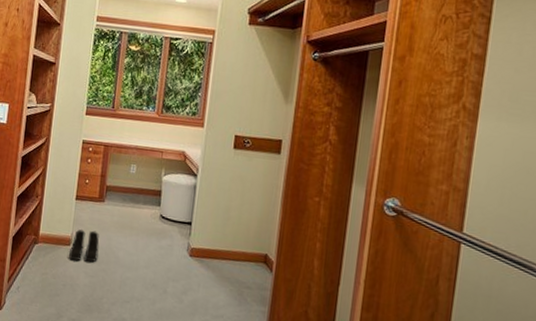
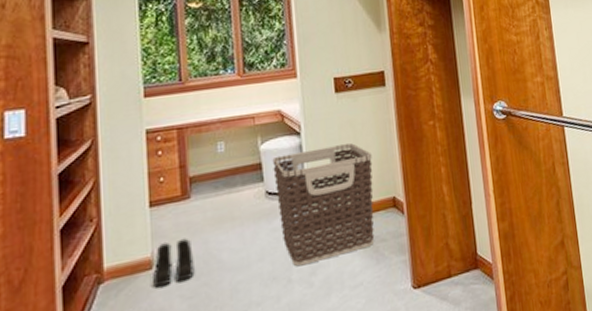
clothes hamper: none [166,189,255,289] -> present [272,143,375,267]

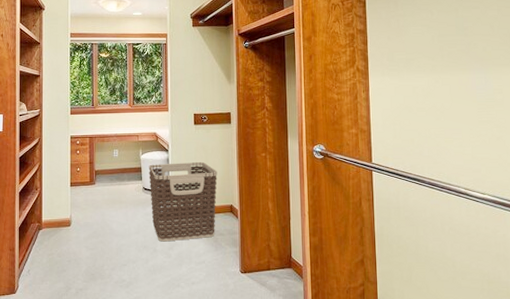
boots: present [151,237,195,288] -> none [69,210,95,239]

